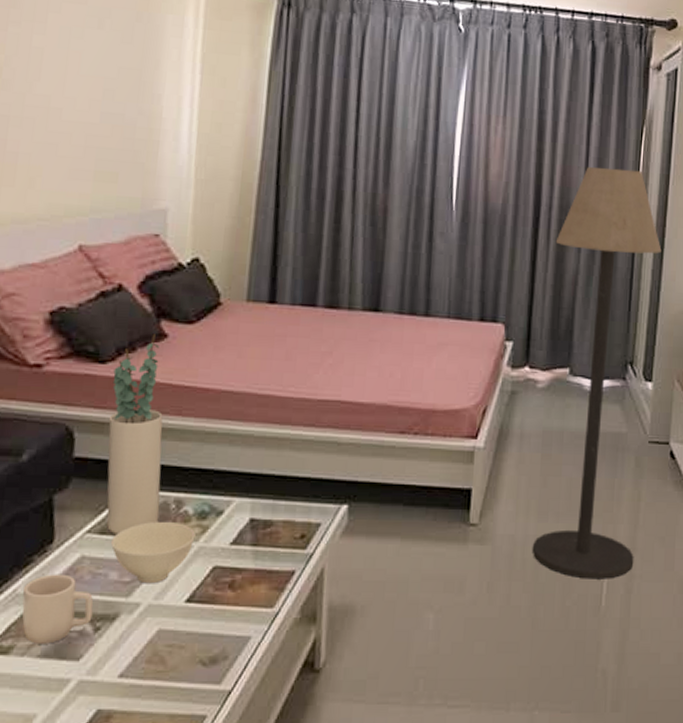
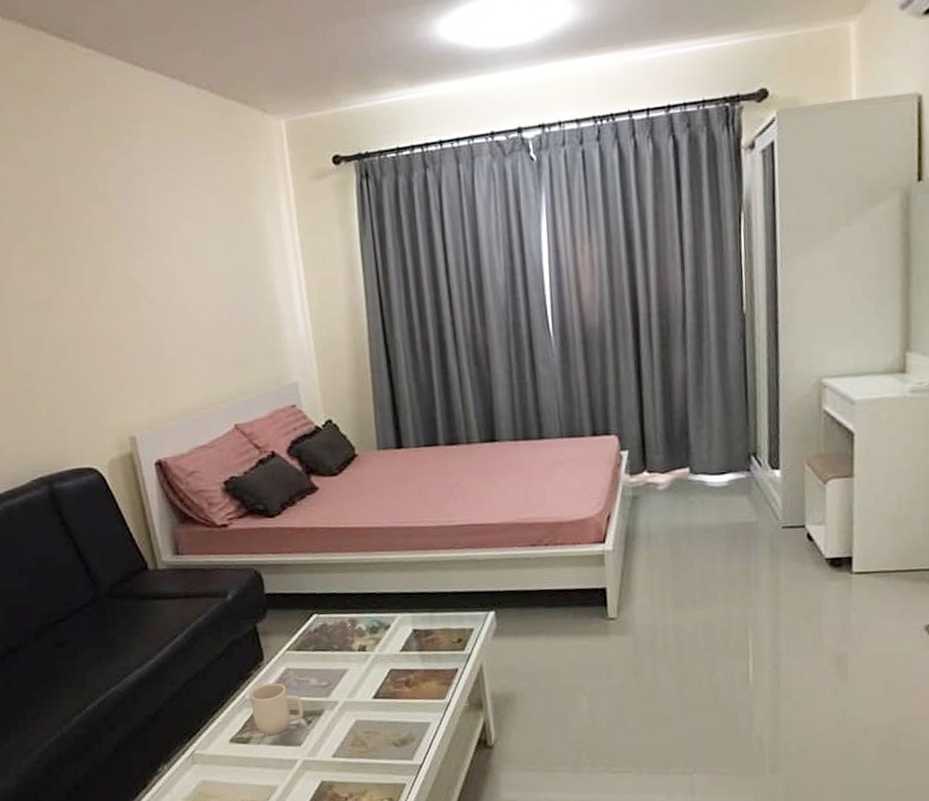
vase: present [106,333,163,536] -> none [281,488,340,651]
bowl: present [111,522,196,584] -> none [307,637,371,686]
floor lamp: present [533,167,662,579] -> none [659,259,779,659]

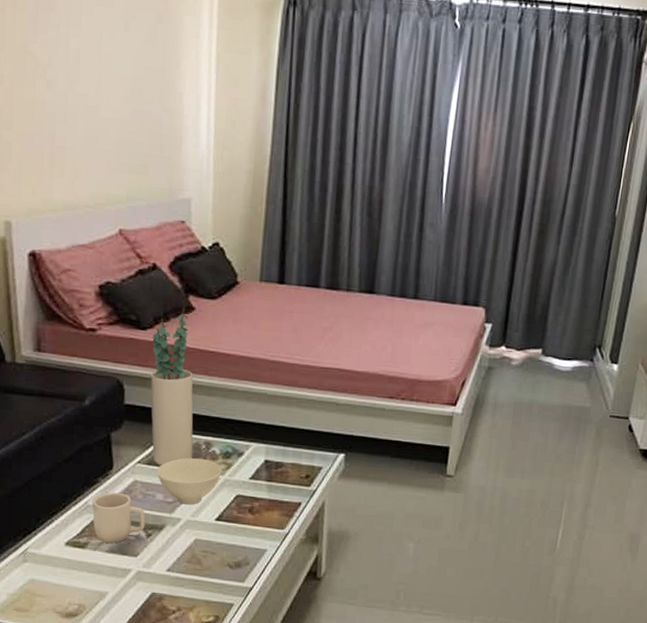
vase: none [281,488,340,651] -> present [150,306,194,467]
bowl: none [307,637,371,686] -> present [157,458,222,505]

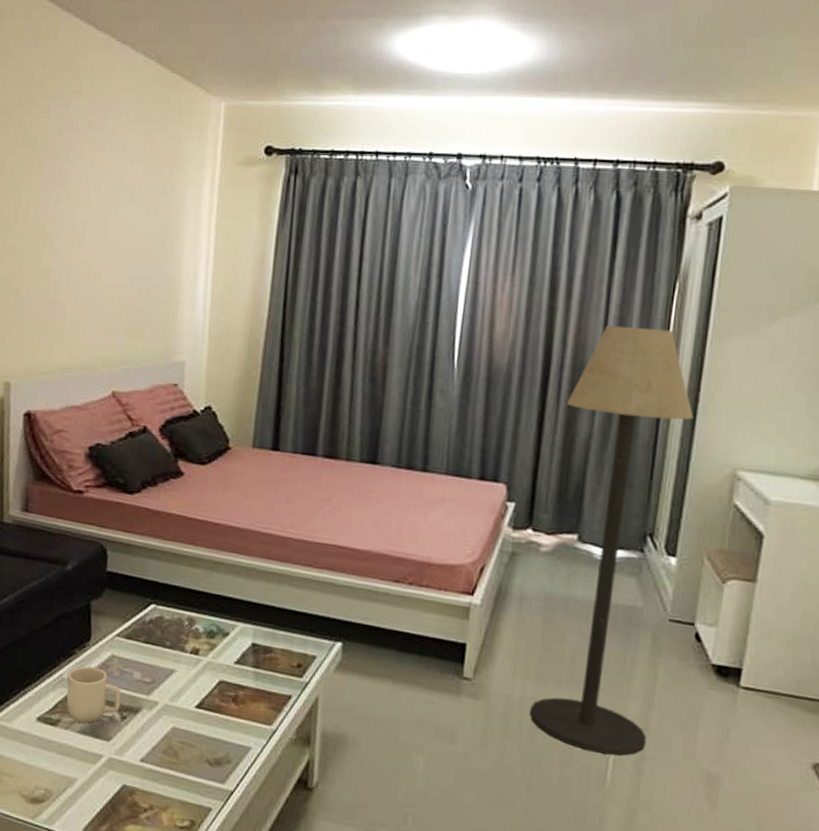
vase: present [150,306,194,467] -> none [132,471,179,642]
bowl: present [157,458,222,505] -> none [135,634,205,688]
floor lamp: none [499,163,638,527] -> present [530,326,694,756]

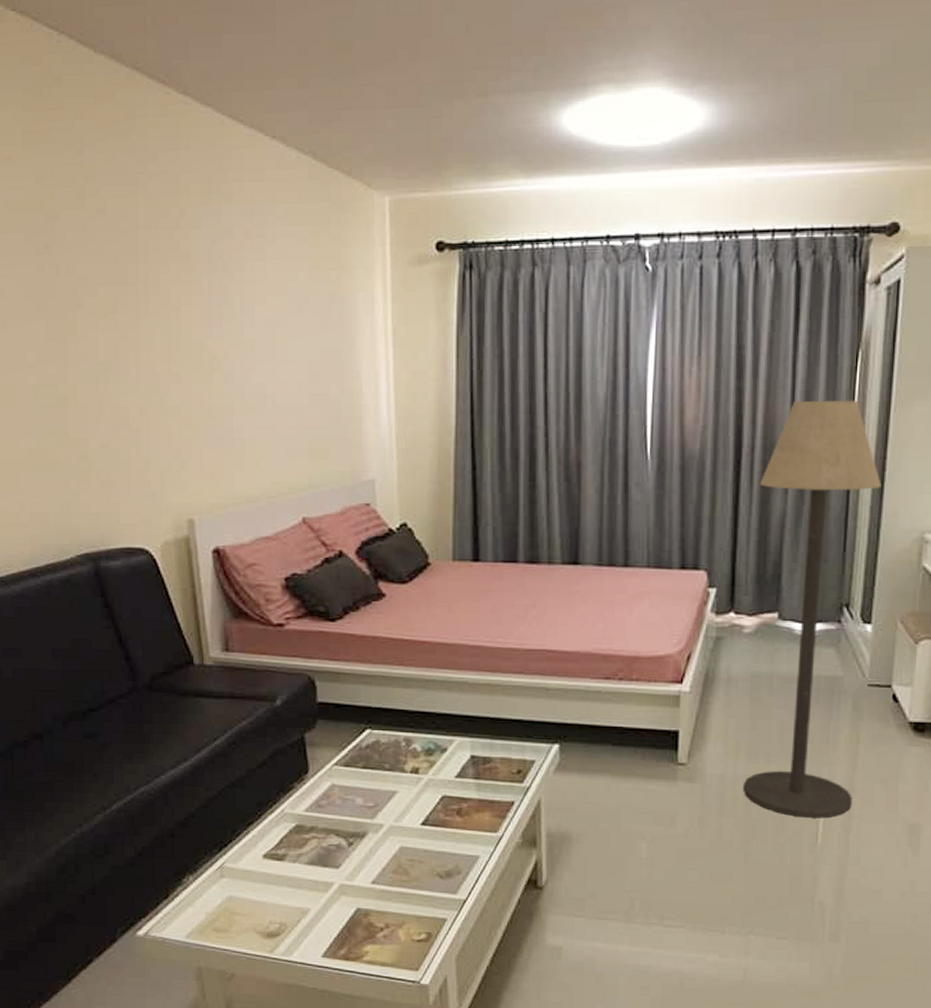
mug: present [66,666,121,724] -> none [288,798,346,854]

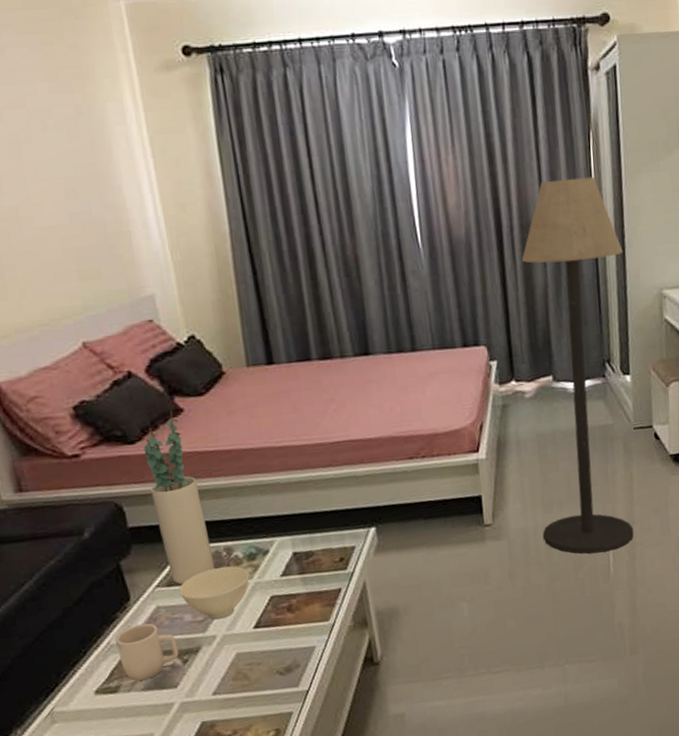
mug: none [288,798,346,854] -> present [114,623,179,681]
vase: none [342,593,393,768] -> present [143,410,215,586]
bowl: none [355,757,425,809] -> present [179,566,250,620]

